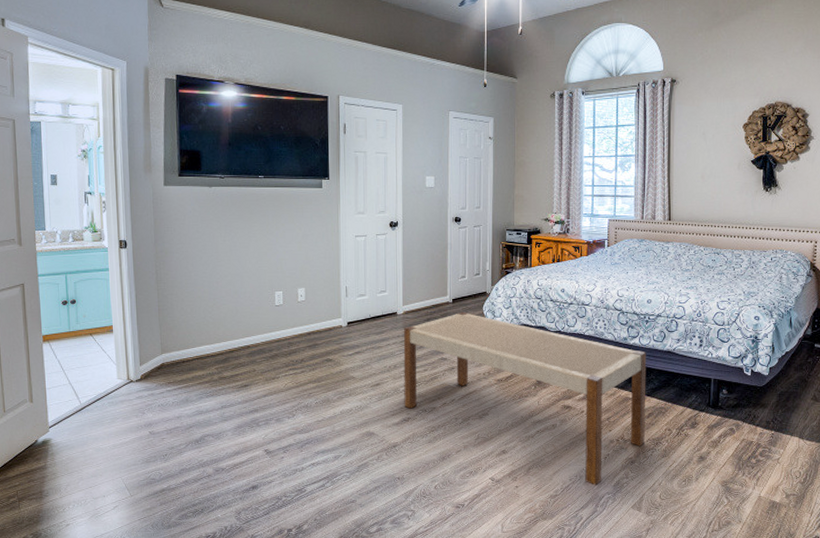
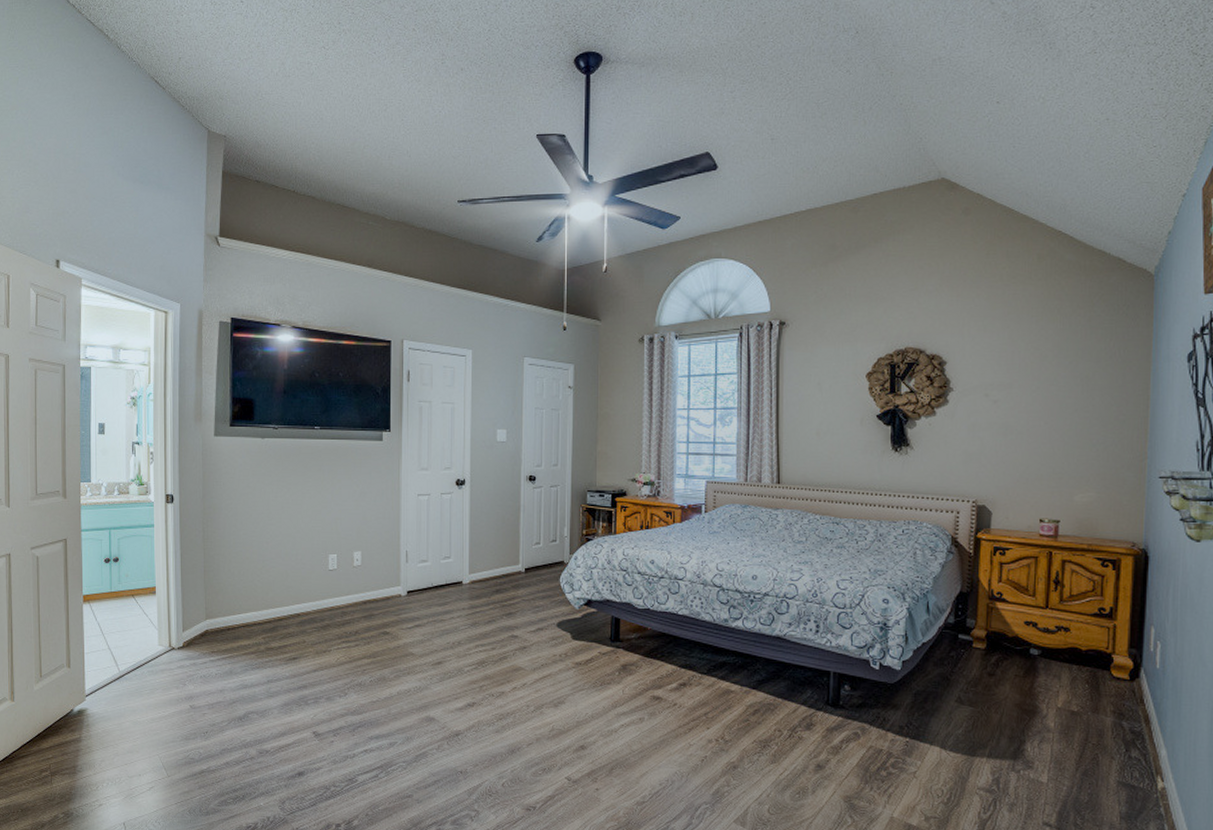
bench: present [403,311,647,485] -> none [469,583,752,793]

